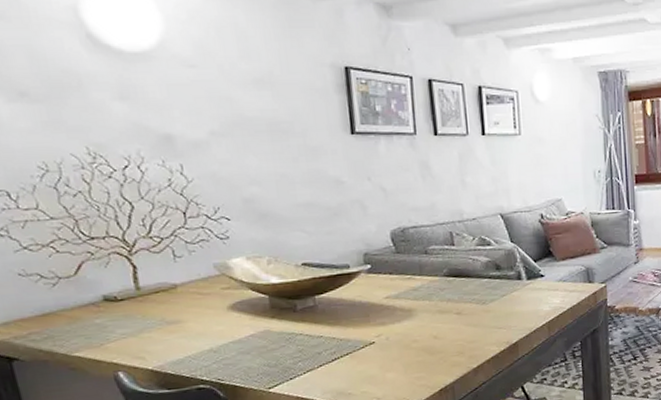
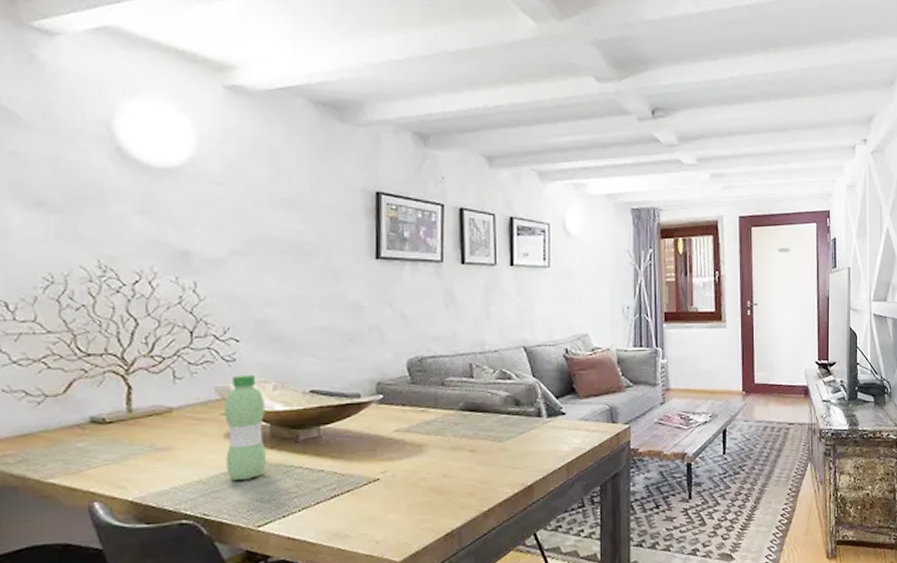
water bottle: none [223,250,270,349] -> present [224,374,267,482]

